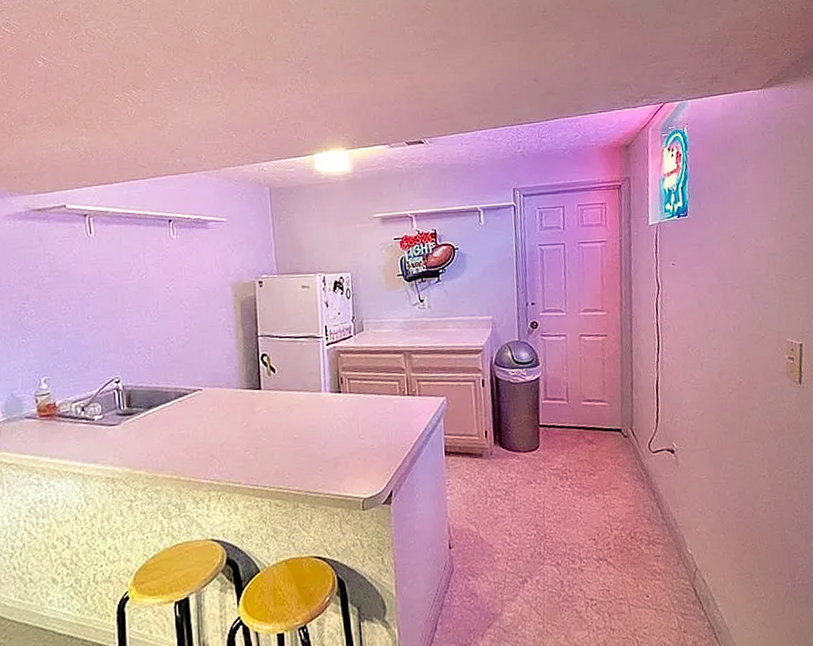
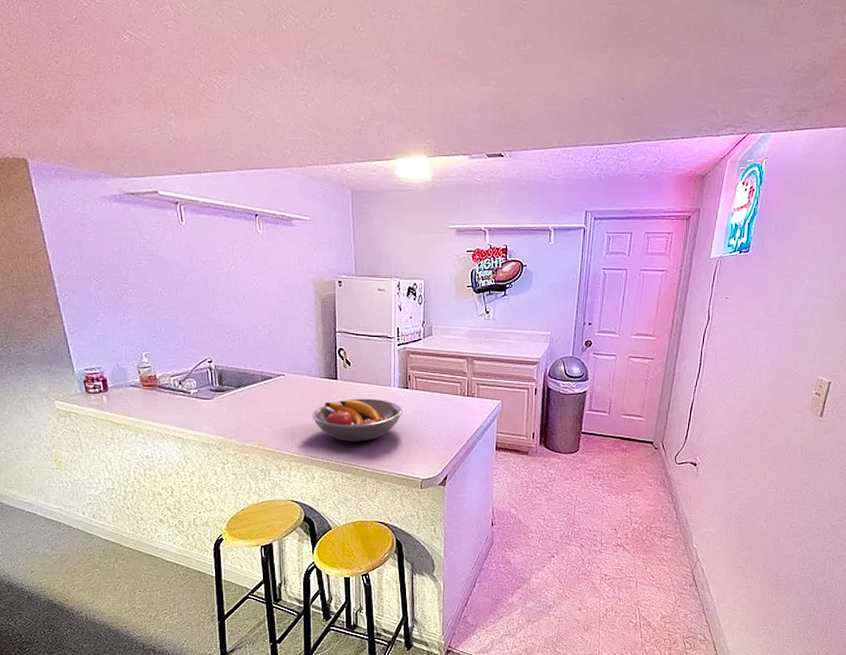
fruit bowl: none [232,407,336,461] -> present [311,398,402,442]

